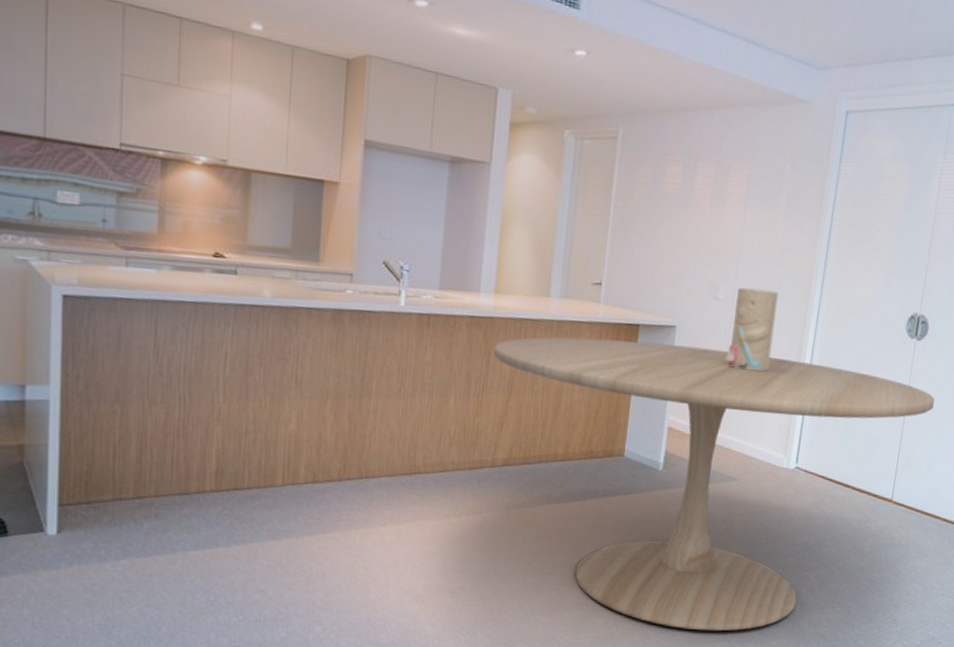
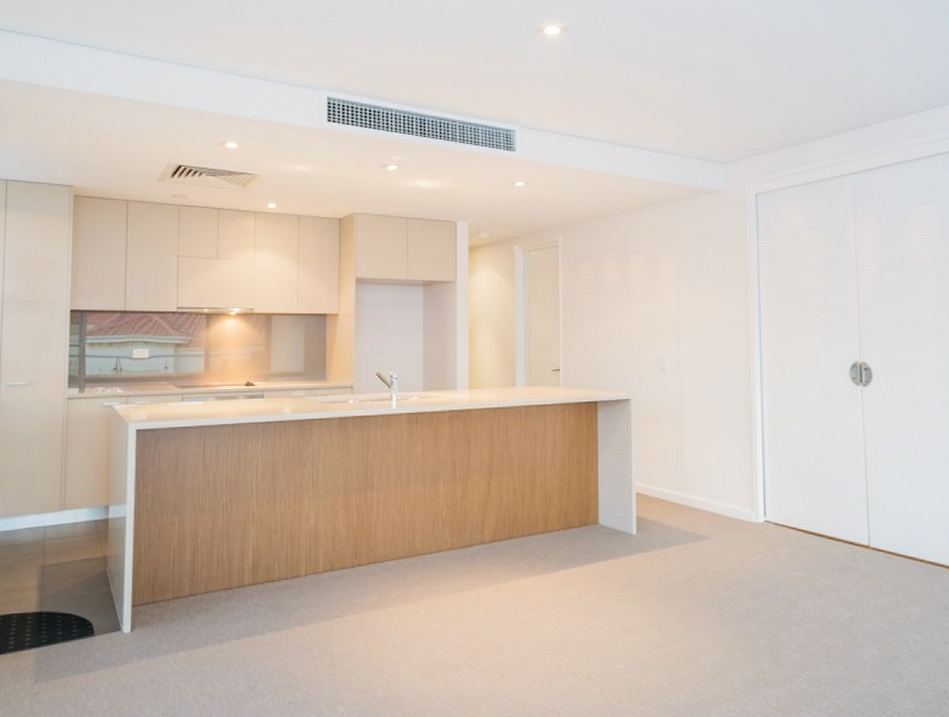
dining table: present [493,337,935,632] -> none [473,416,893,695]
vase: present [726,287,779,372] -> none [681,357,722,432]

